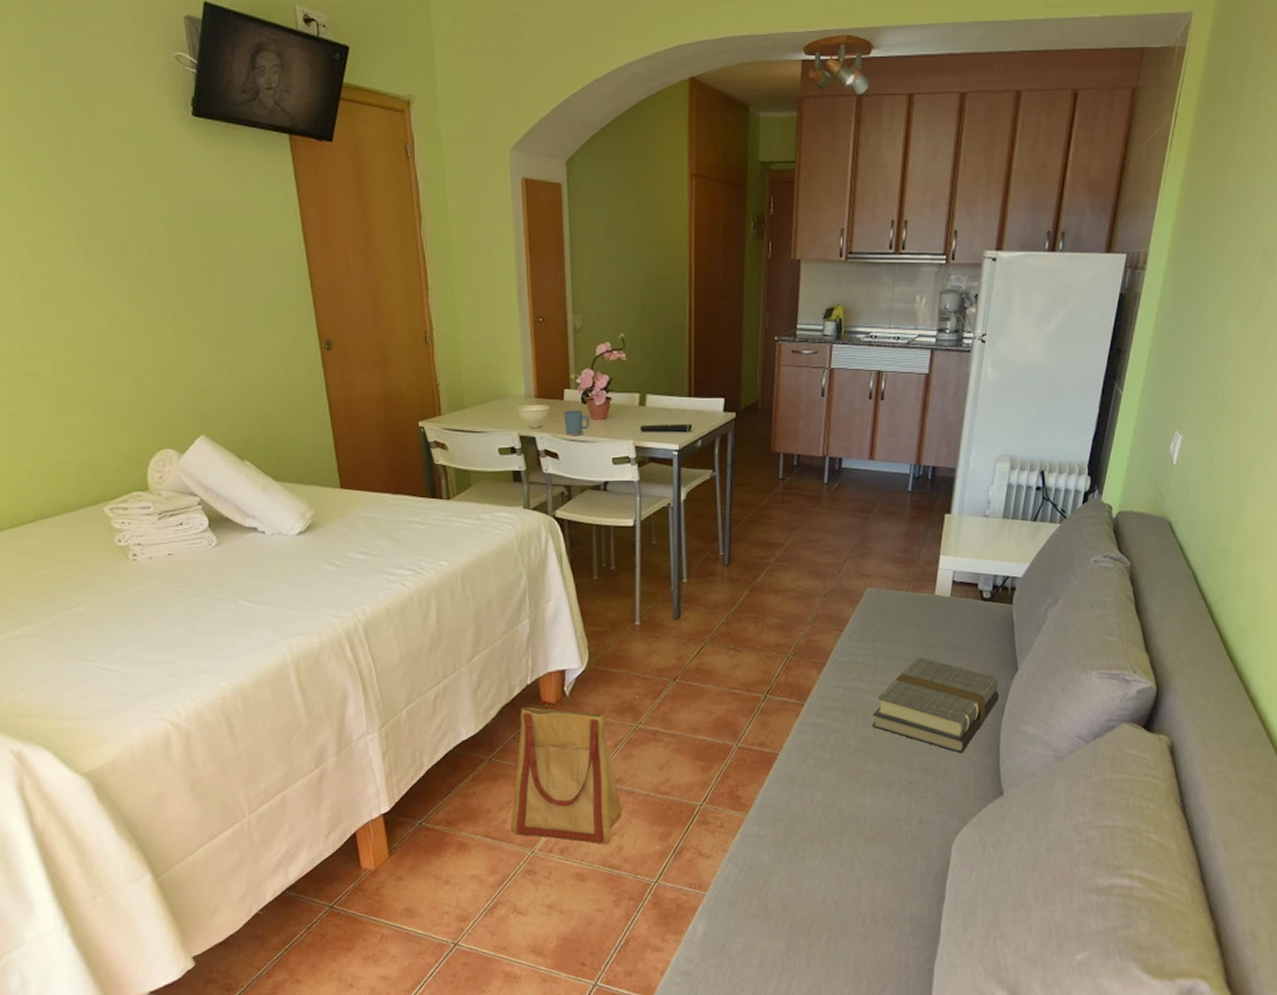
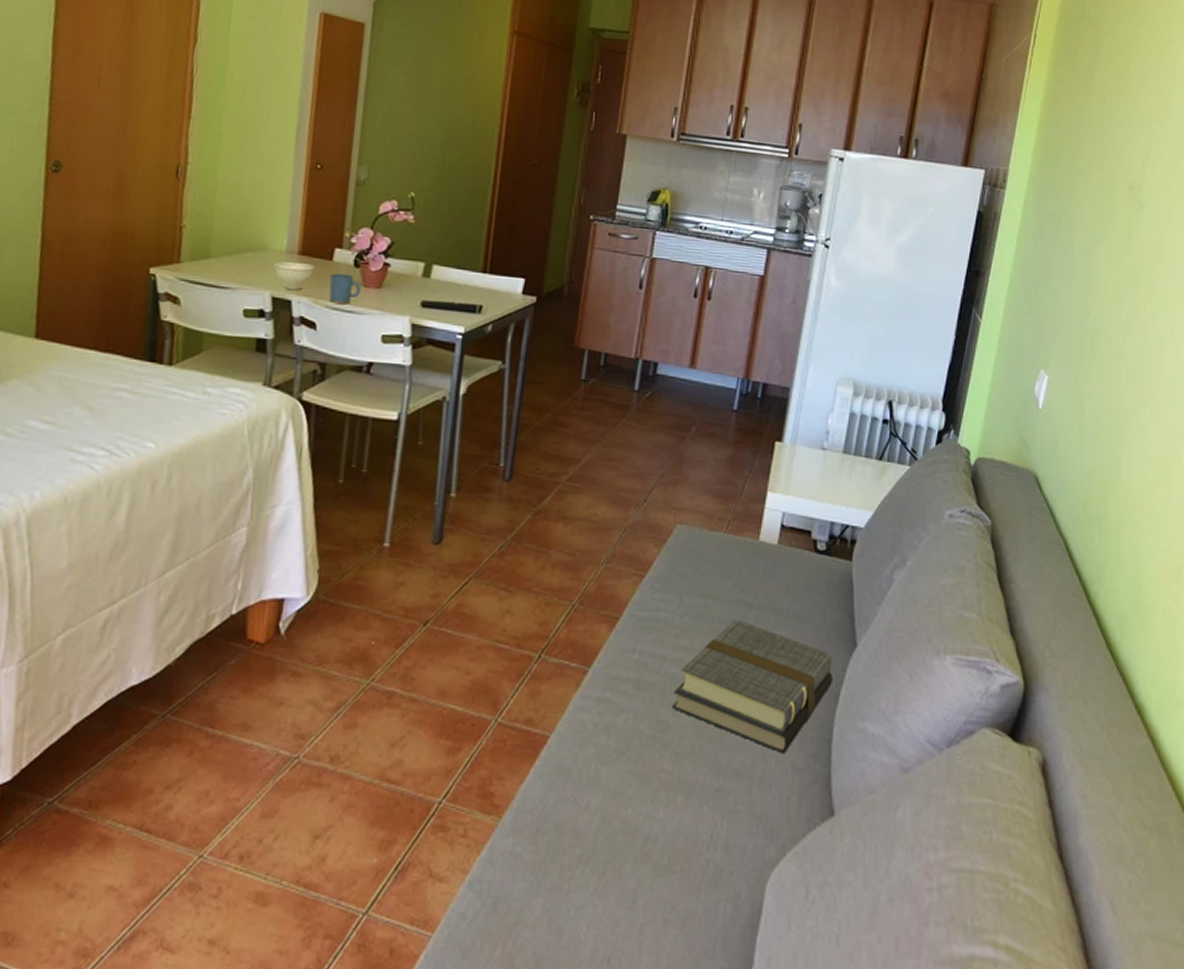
shopping bag: present [510,707,622,844] -> none [176,645,333,851]

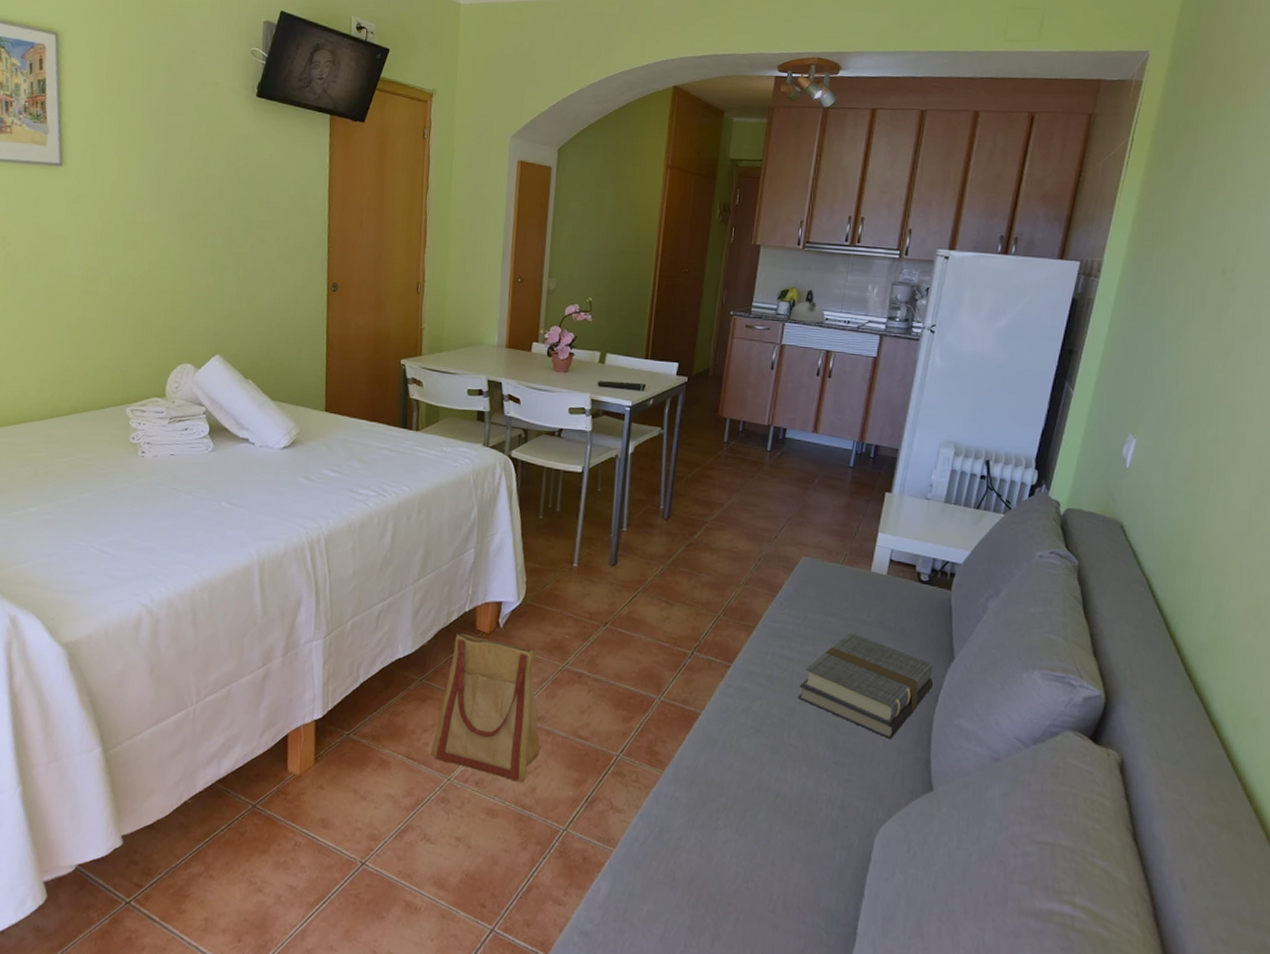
shopping bag: none [176,645,333,851] -> present [431,633,540,782]
bowl: present [273,261,315,291] -> none [487,353,519,375]
mug: present [329,273,361,305] -> none [529,361,552,385]
kettle: none [661,191,704,233] -> present [789,290,825,323]

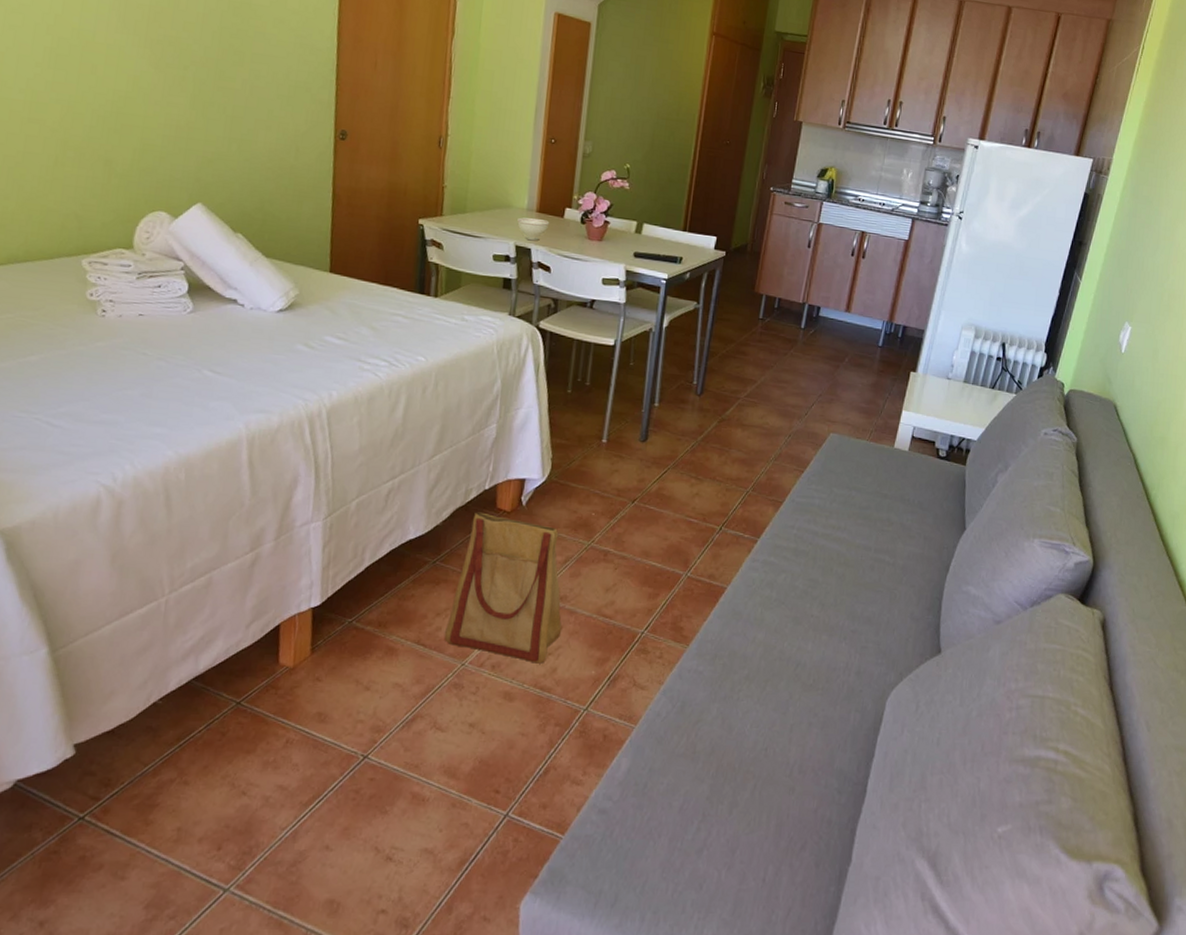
bowl: none [487,353,519,375] -> present [516,217,550,241]
kettle: present [789,290,825,323] -> none [827,170,862,204]
book: present [797,632,934,739] -> none [820,506,946,606]

